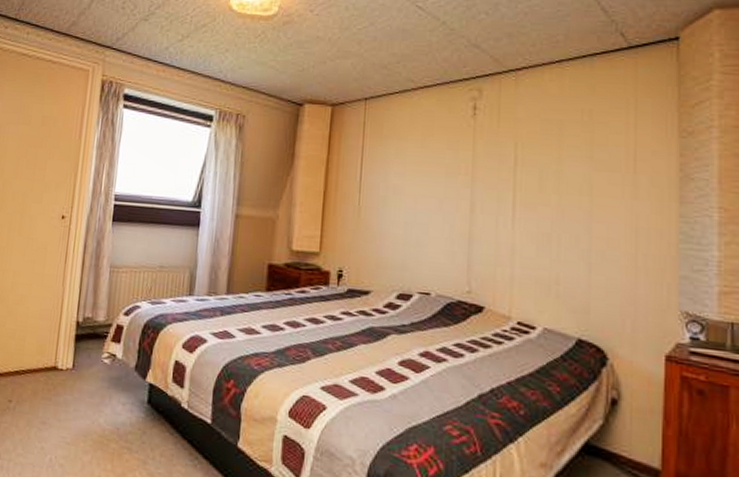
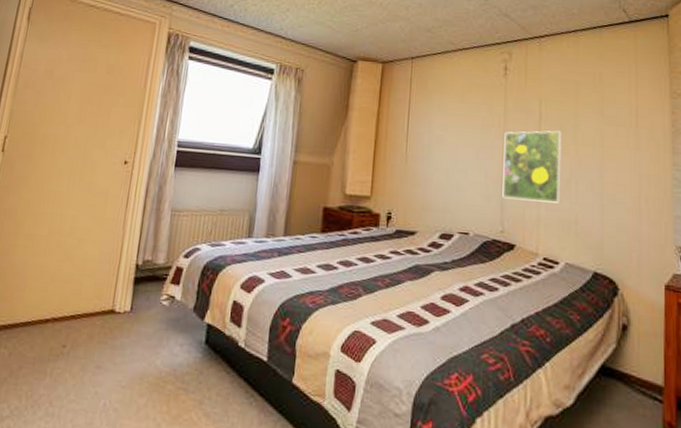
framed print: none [469,177,542,261] -> present [502,130,562,204]

